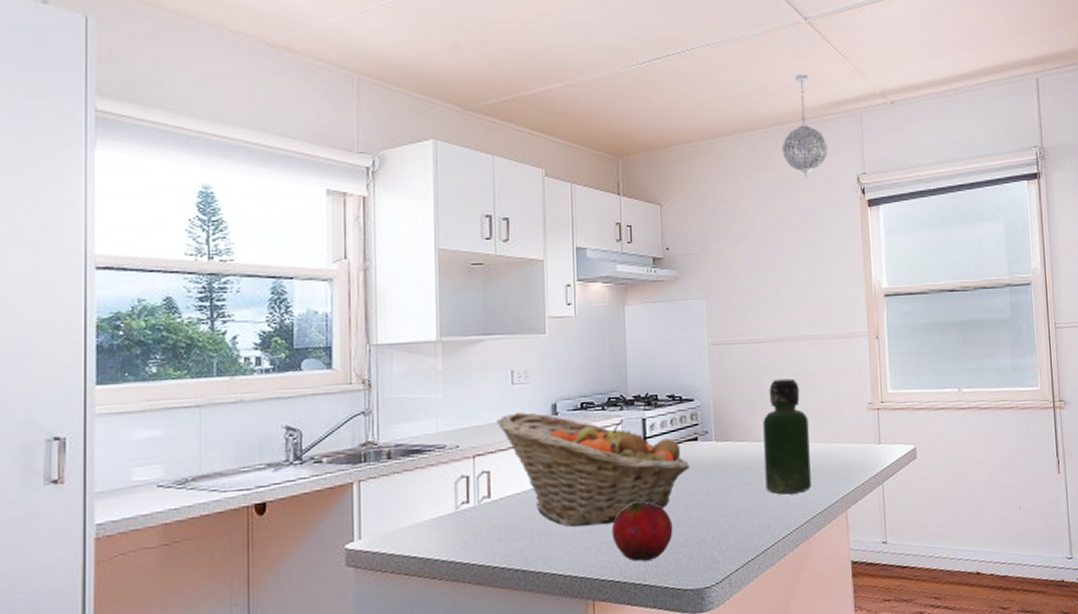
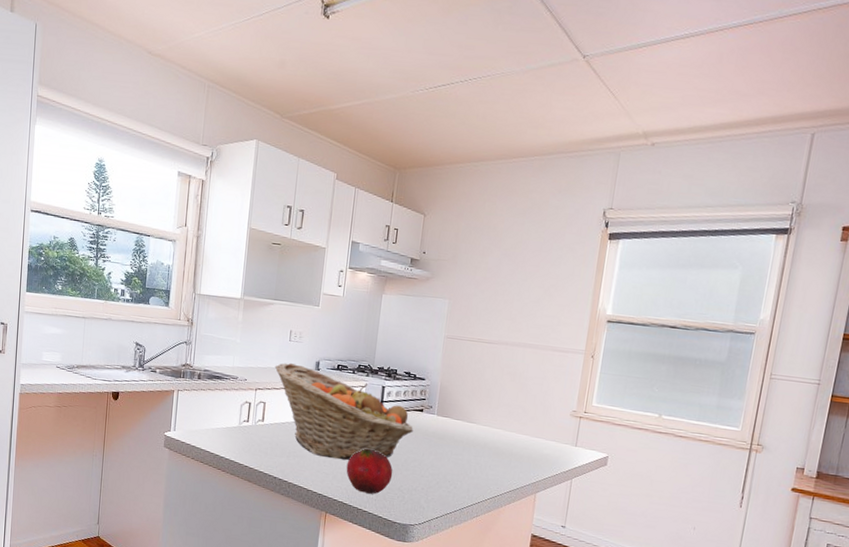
bottle: present [763,378,811,495] -> none [471,375,518,471]
pendant light: present [781,74,828,178] -> none [538,109,582,206]

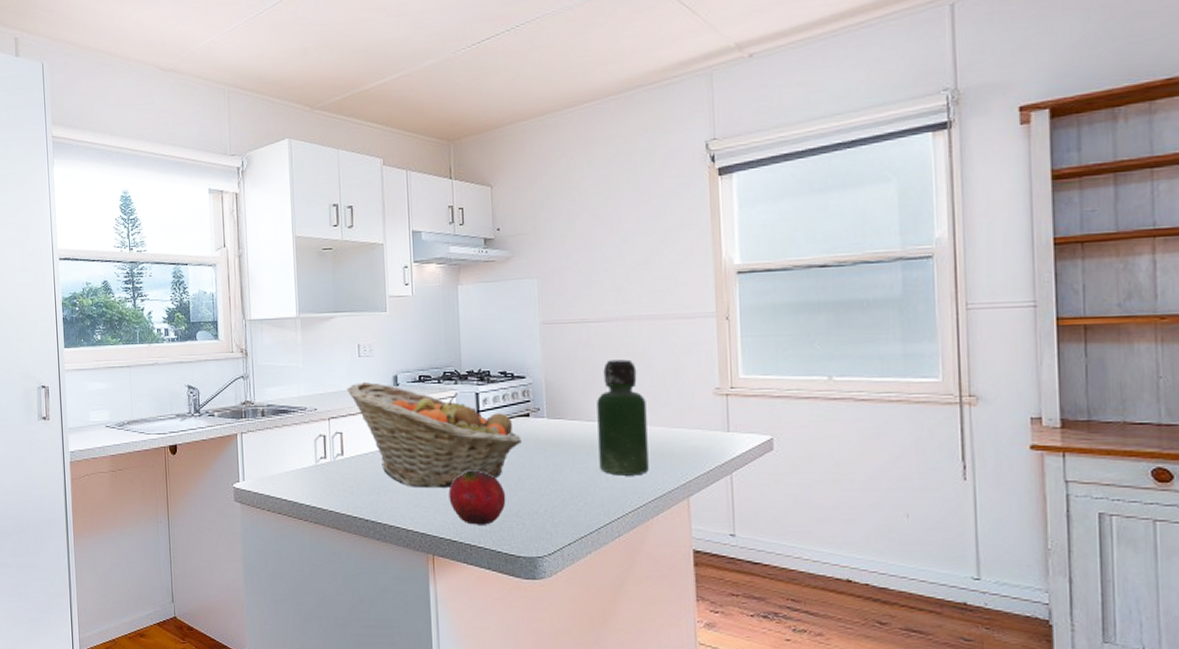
bottle: none [471,375,518,471] -> present [597,359,649,476]

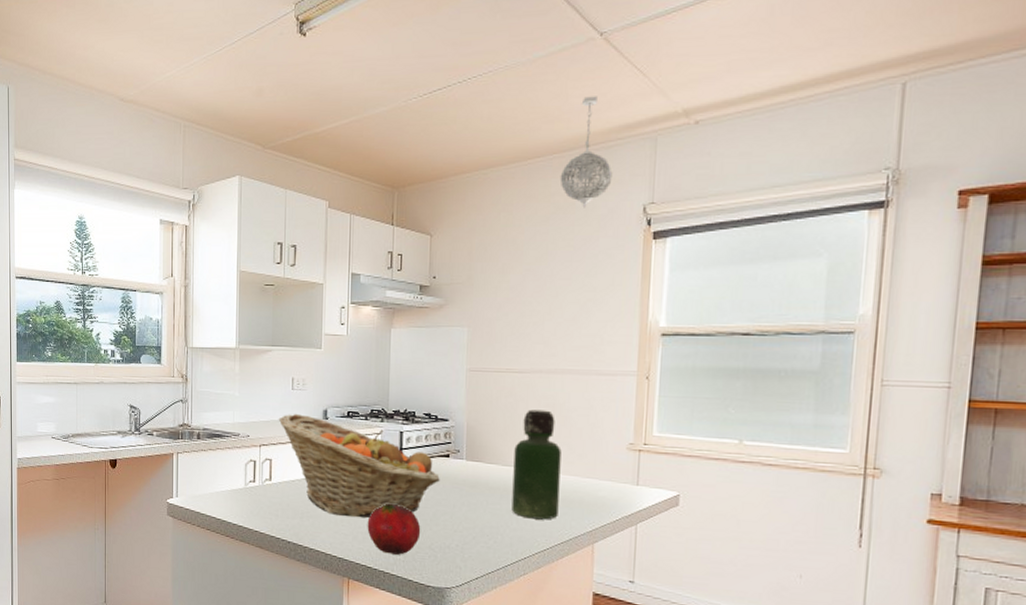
pendant light: none [618,35,671,149] -> present [560,96,613,208]

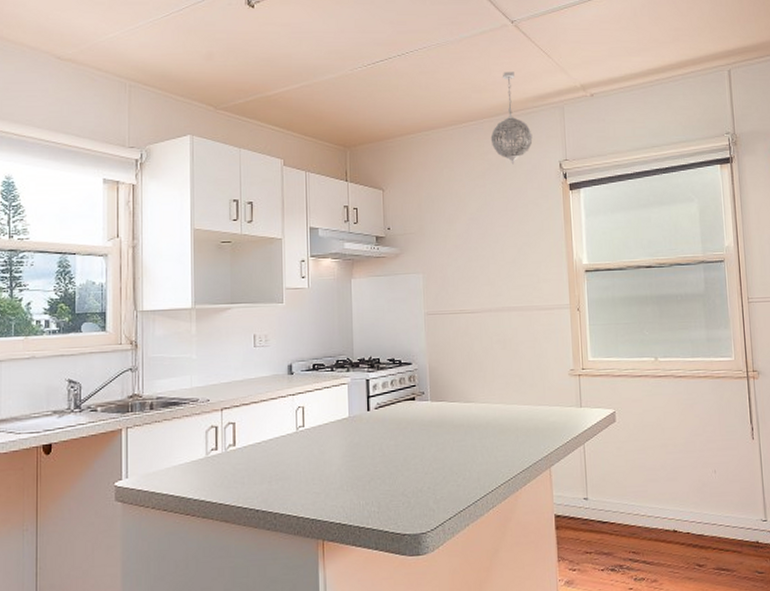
fruit basket: present [278,413,440,519] -> none [240,371,408,475]
fruit: present [367,503,421,555] -> none [339,453,393,507]
bottle: present [511,409,562,520] -> none [473,346,518,451]

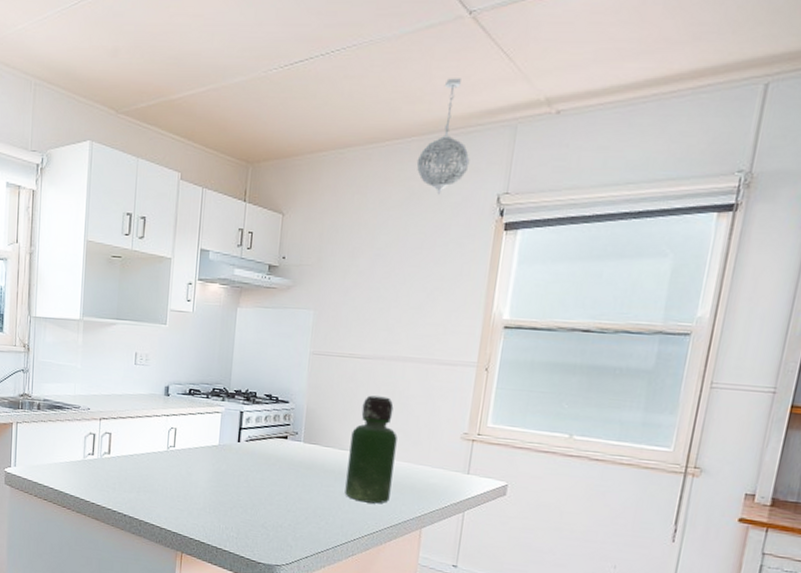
bottle: none [473,346,518,451] -> present [344,395,398,504]

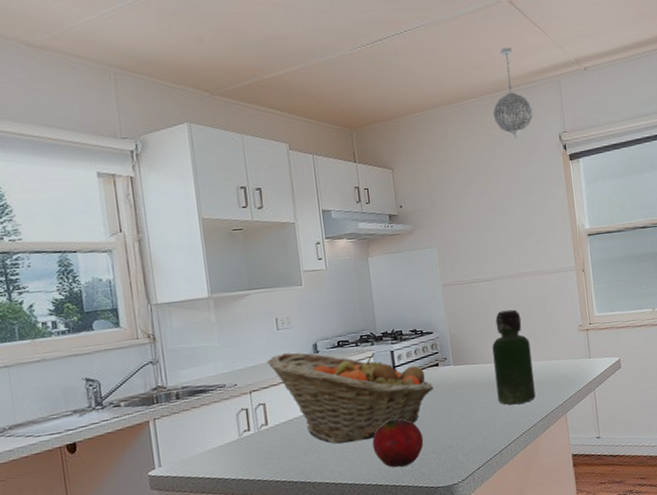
fruit basket: none [119,388,277,495] -> present [266,352,434,444]
fruit: none [202,481,255,532] -> present [372,419,424,468]

